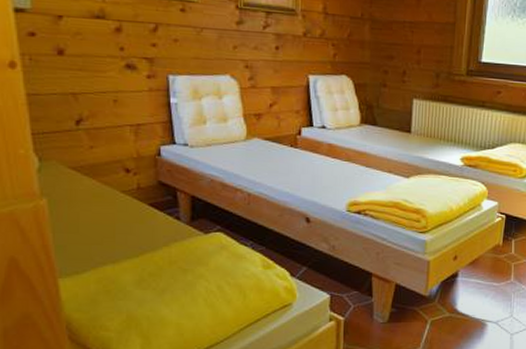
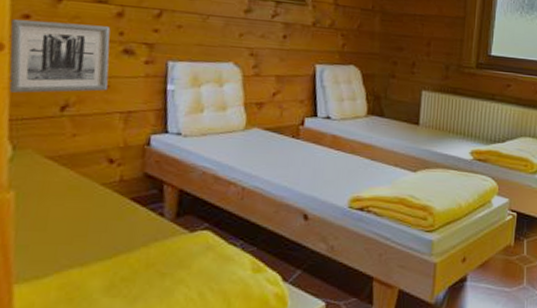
wall art: none [19,37,116,109] -> present [9,19,111,93]

